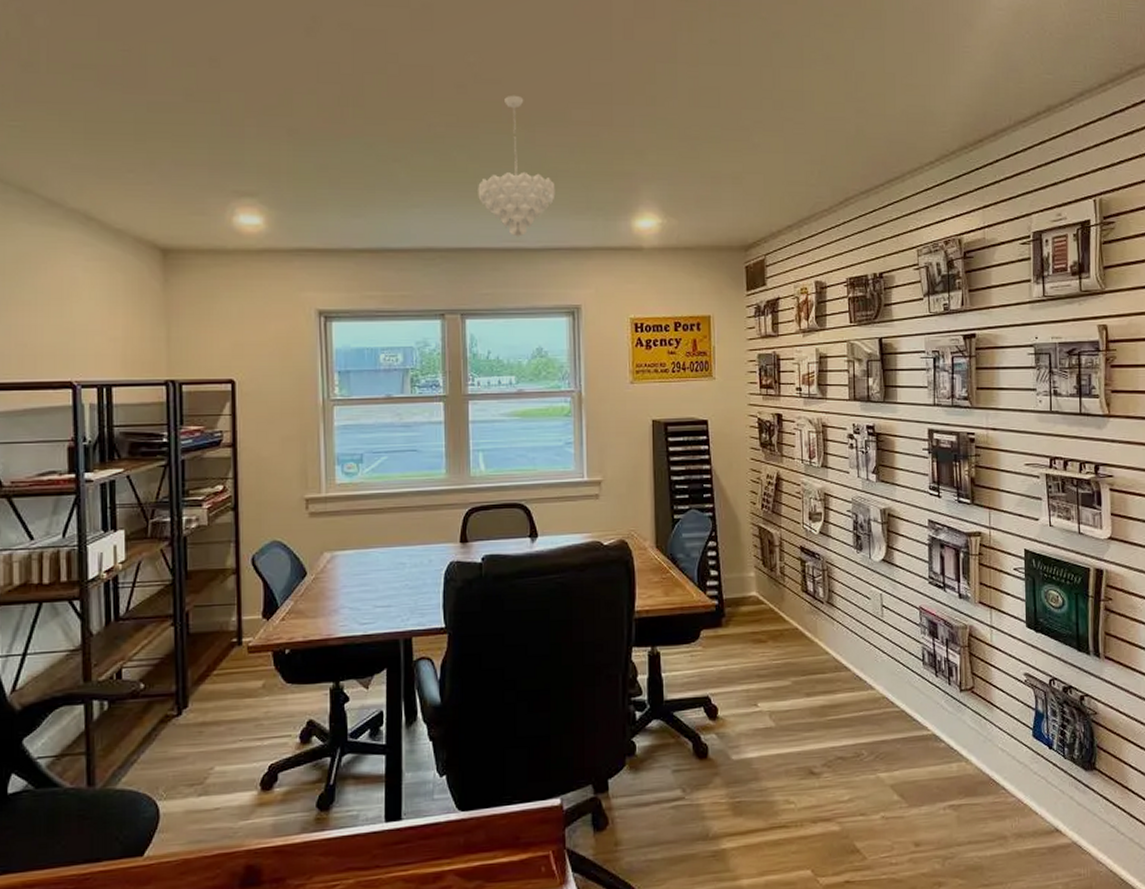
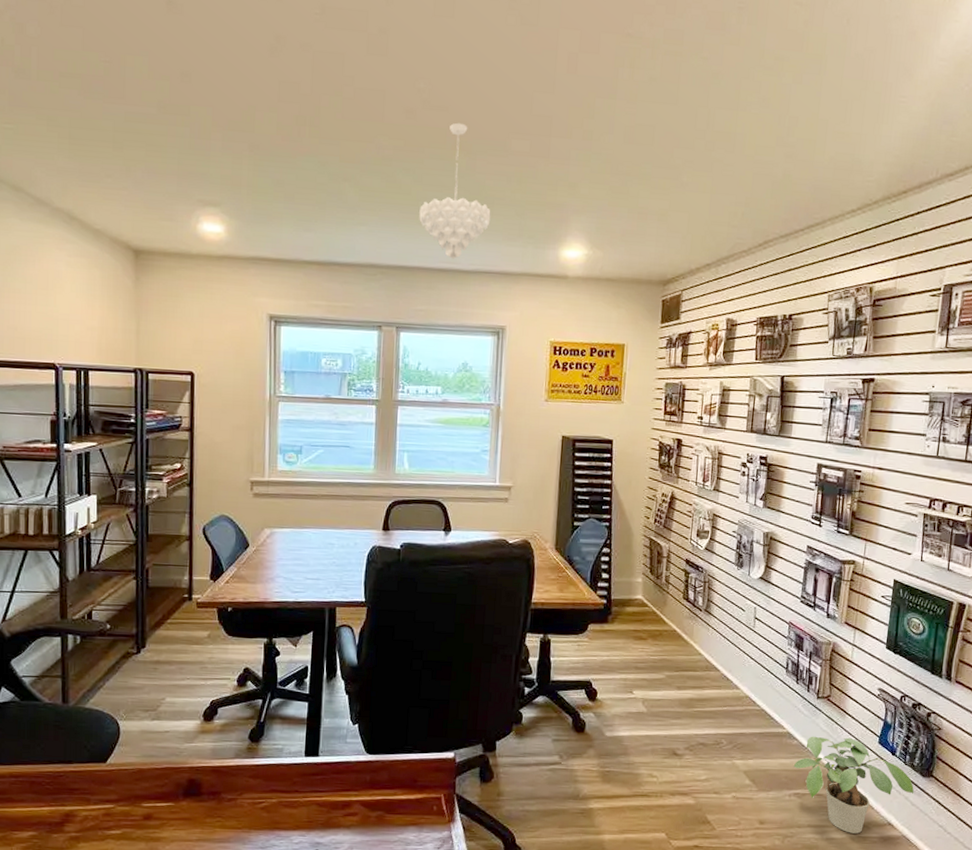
potted plant: none [944,733,1079,846] -> present [793,736,914,834]

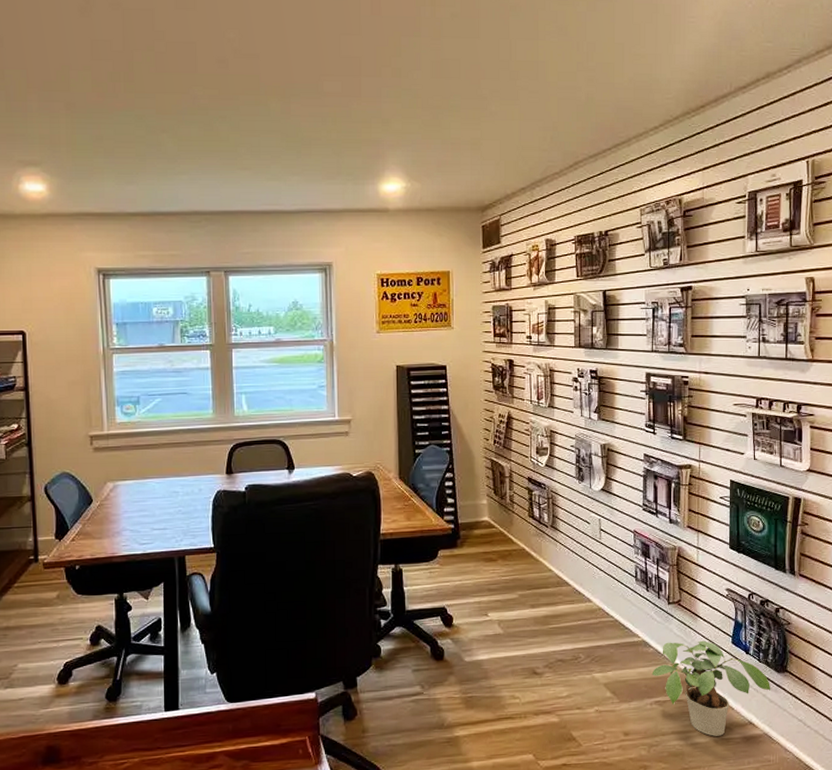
pendant light: present [419,122,491,259] -> none [239,69,309,201]

